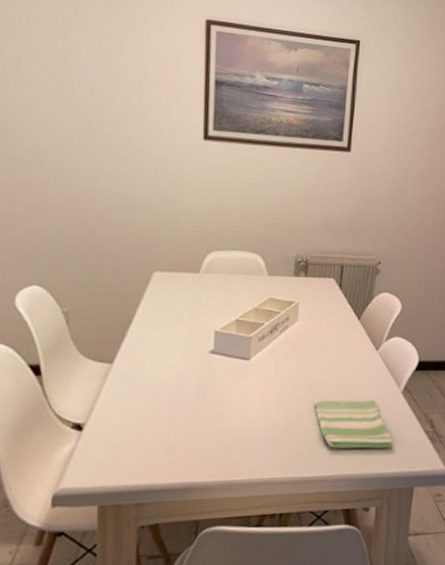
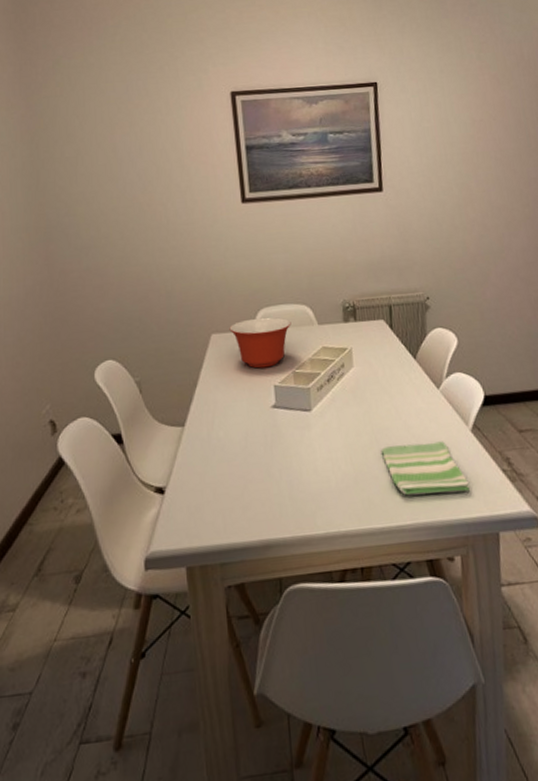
mixing bowl: none [174,261,241,312] -> present [229,317,292,369]

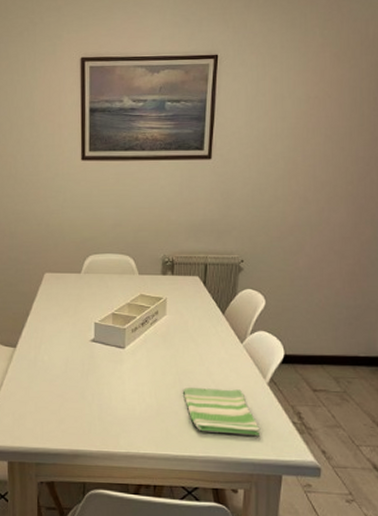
mixing bowl: present [229,317,292,369] -> none [60,263,115,307]

